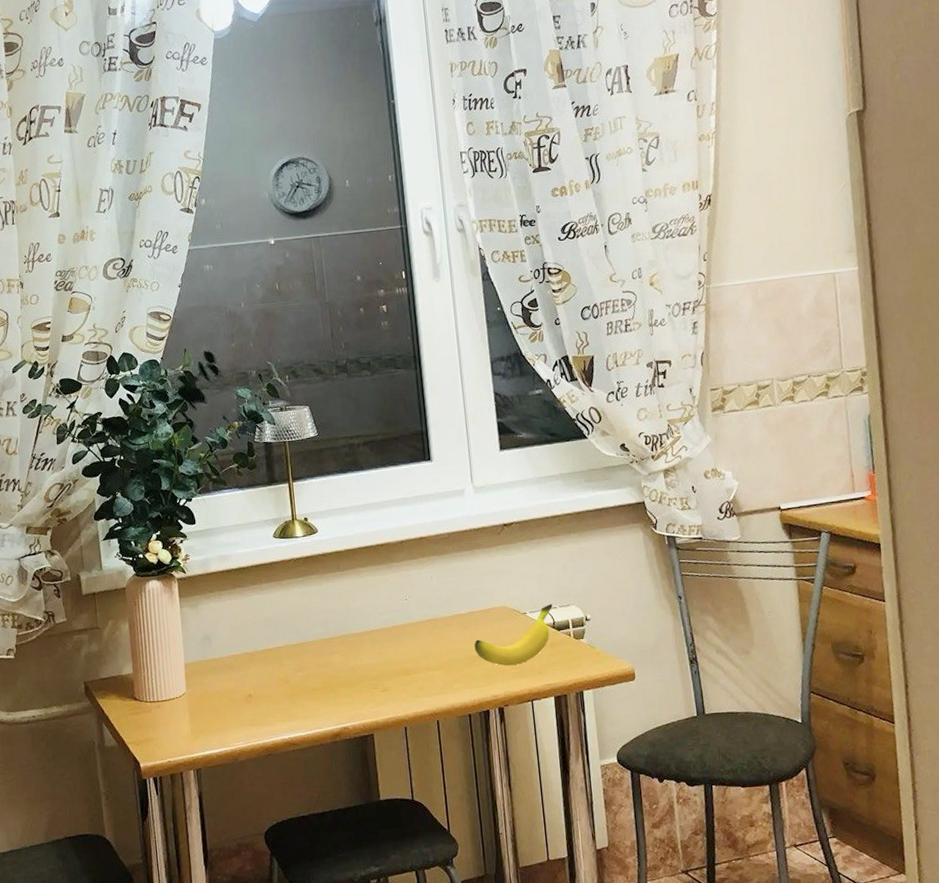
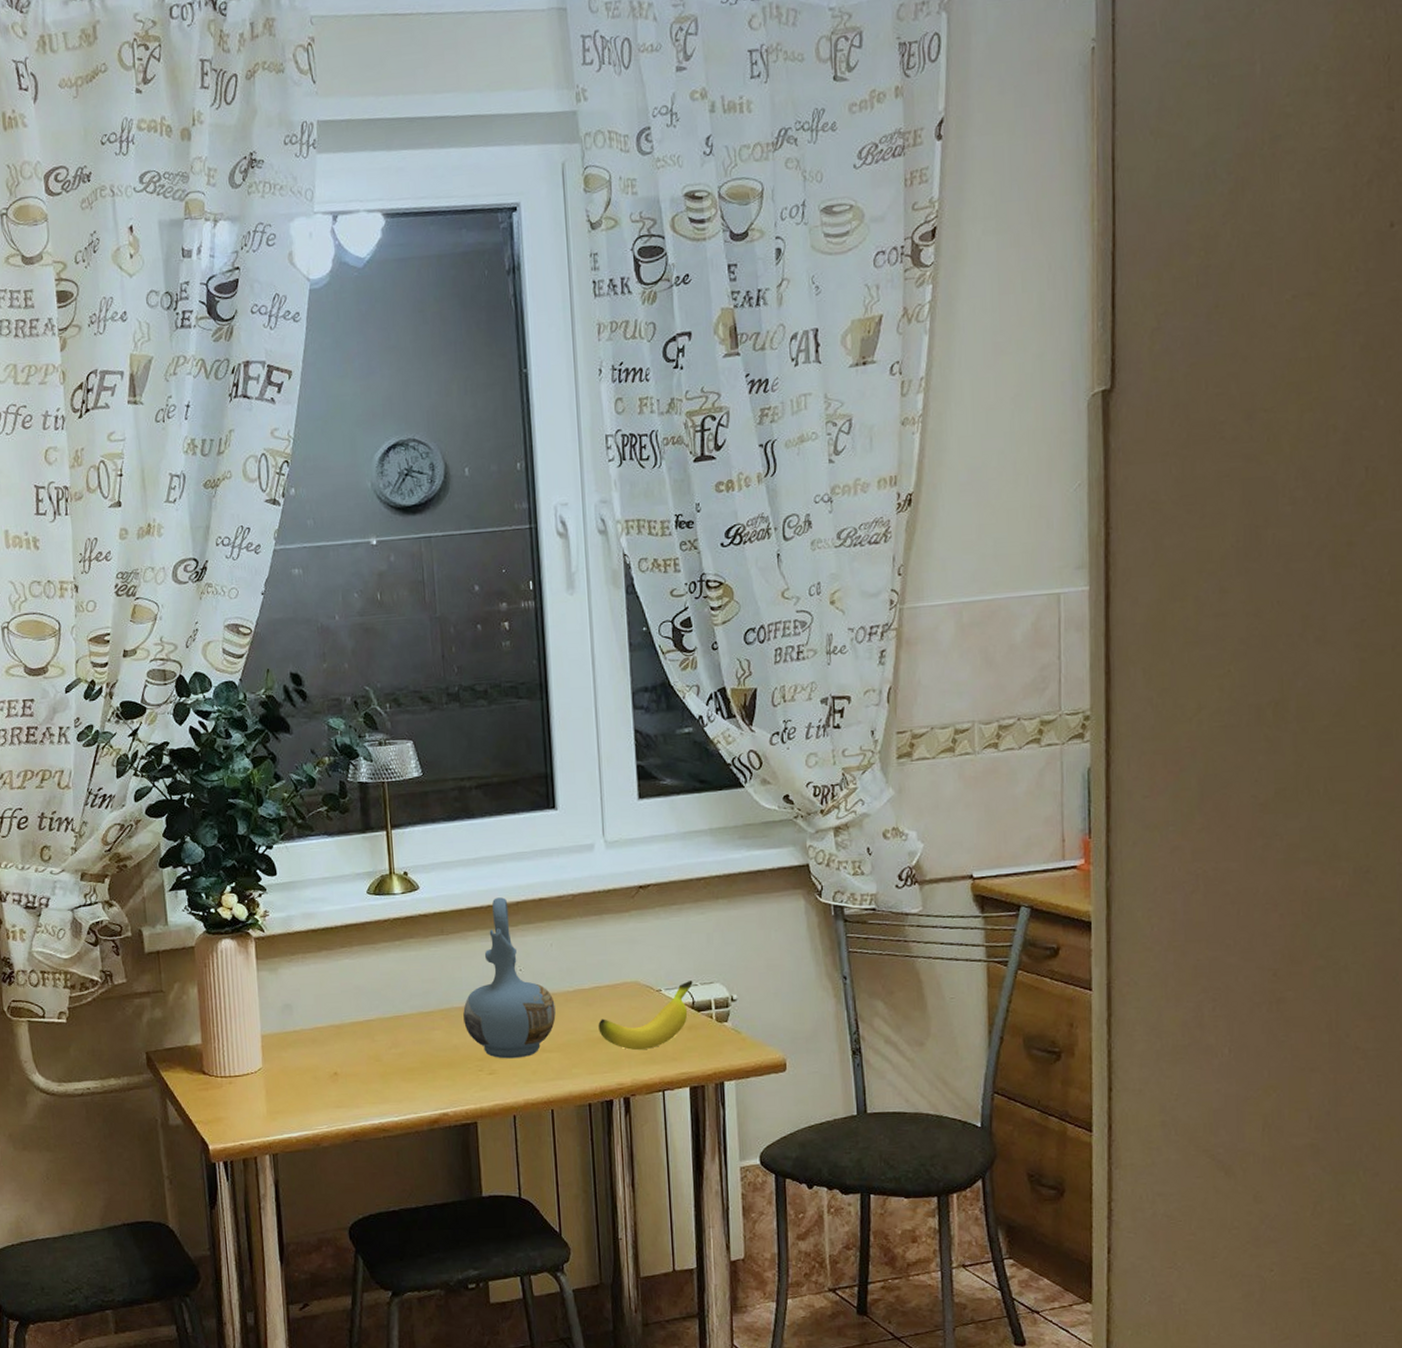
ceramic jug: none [358,537,438,678] -> present [463,897,556,1059]

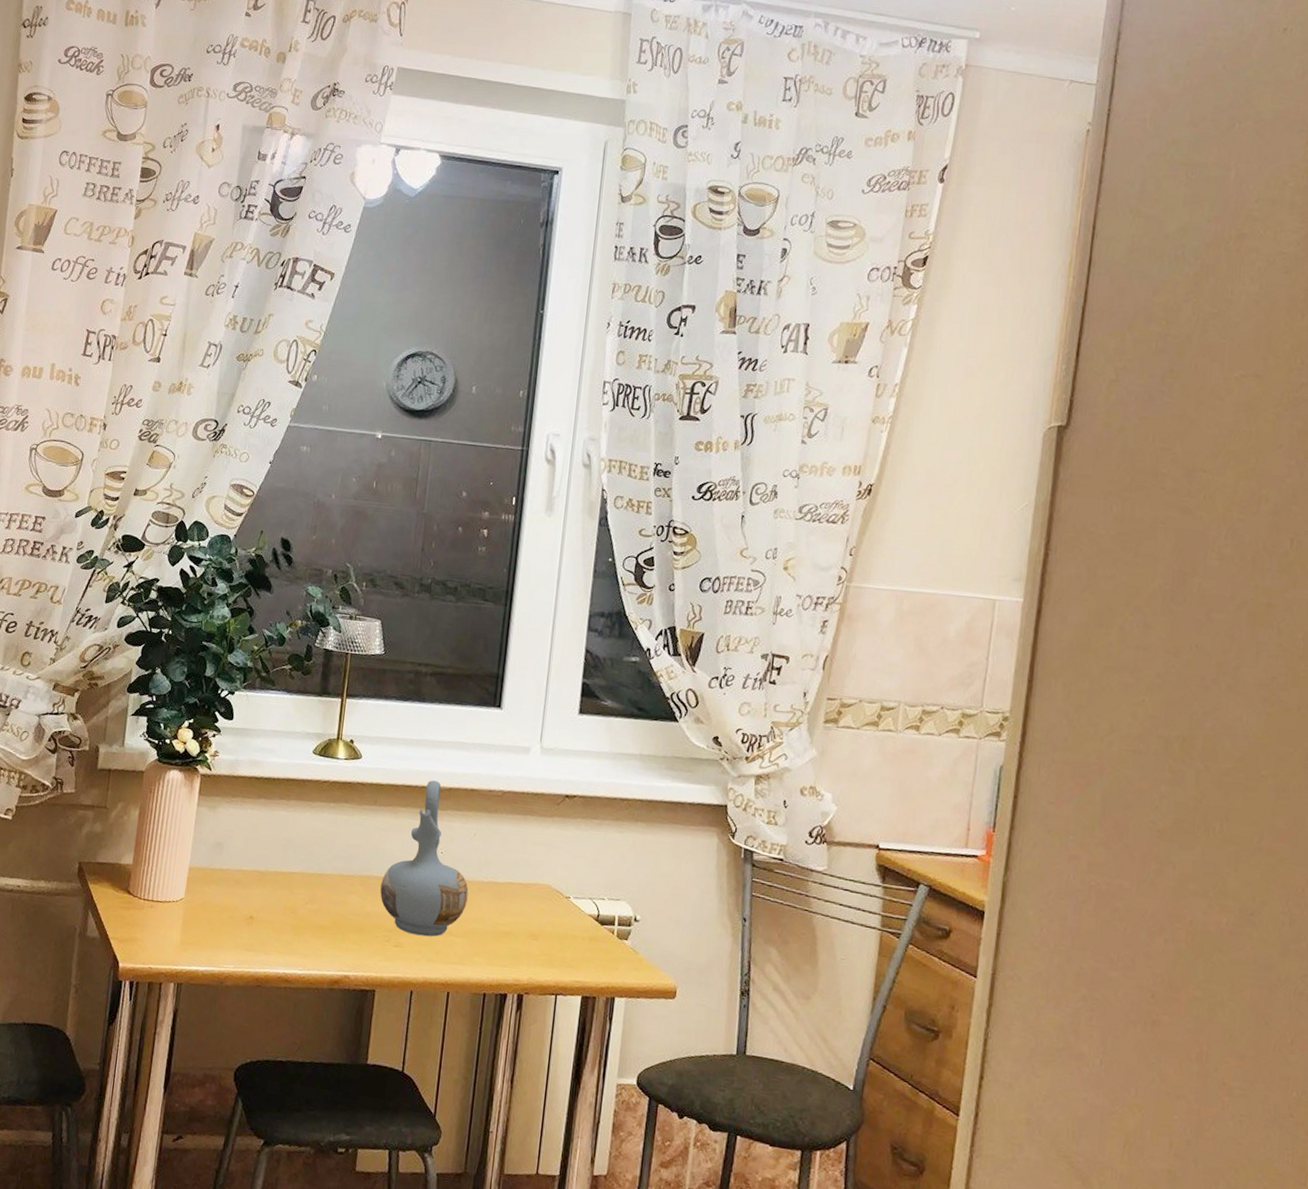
banana: present [598,981,693,1051] -> none [505,893,601,952]

